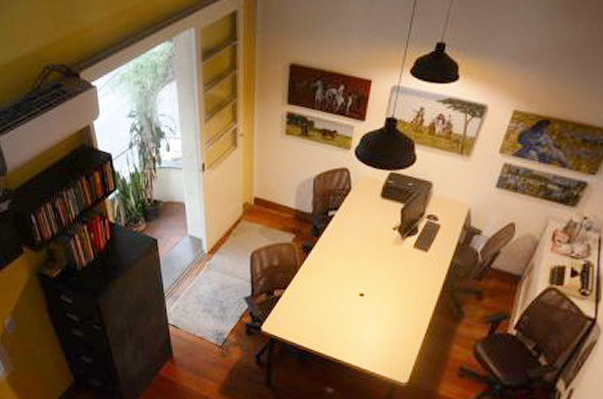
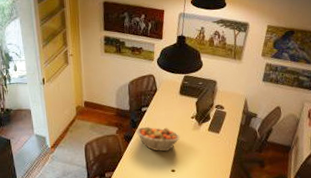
fruit basket: none [318,236,376,269] -> present [136,126,181,151]

